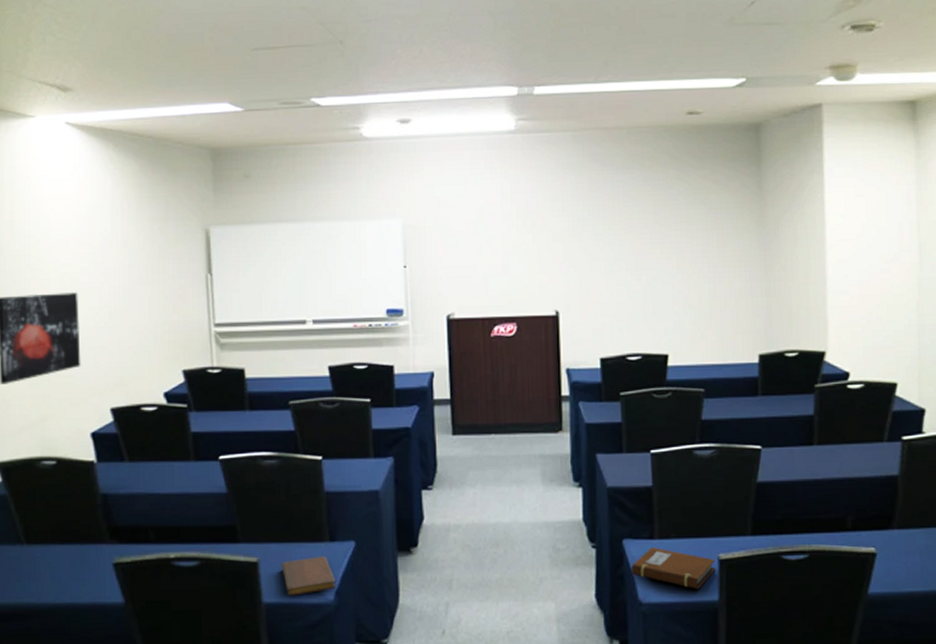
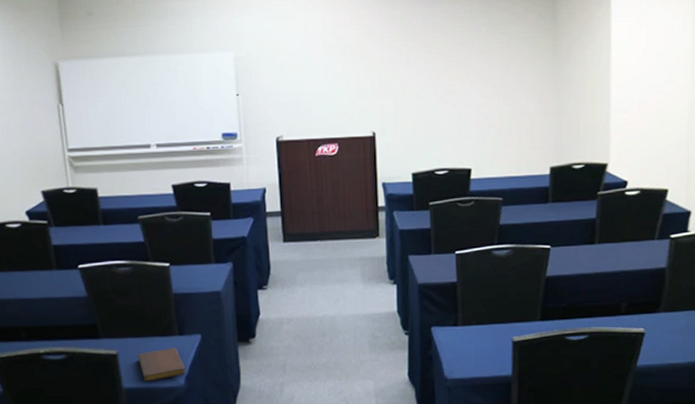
notebook: present [630,546,715,589] -> none [438,332,510,366]

